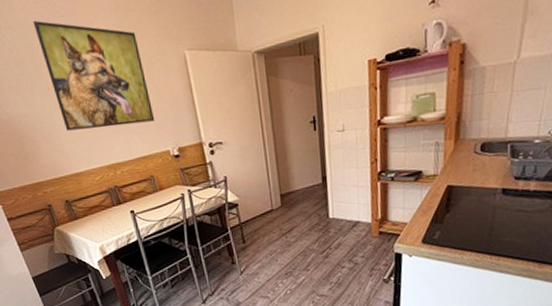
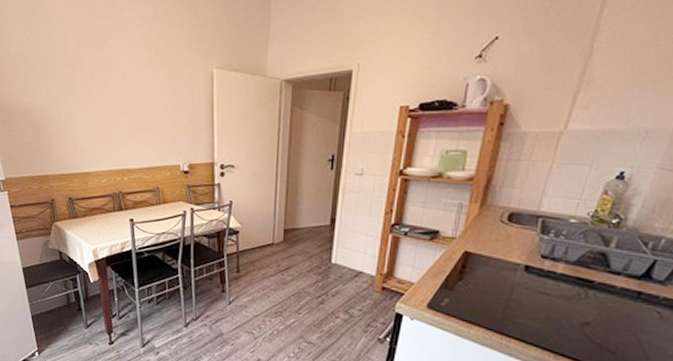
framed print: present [33,20,155,131] -> none [71,18,172,134]

